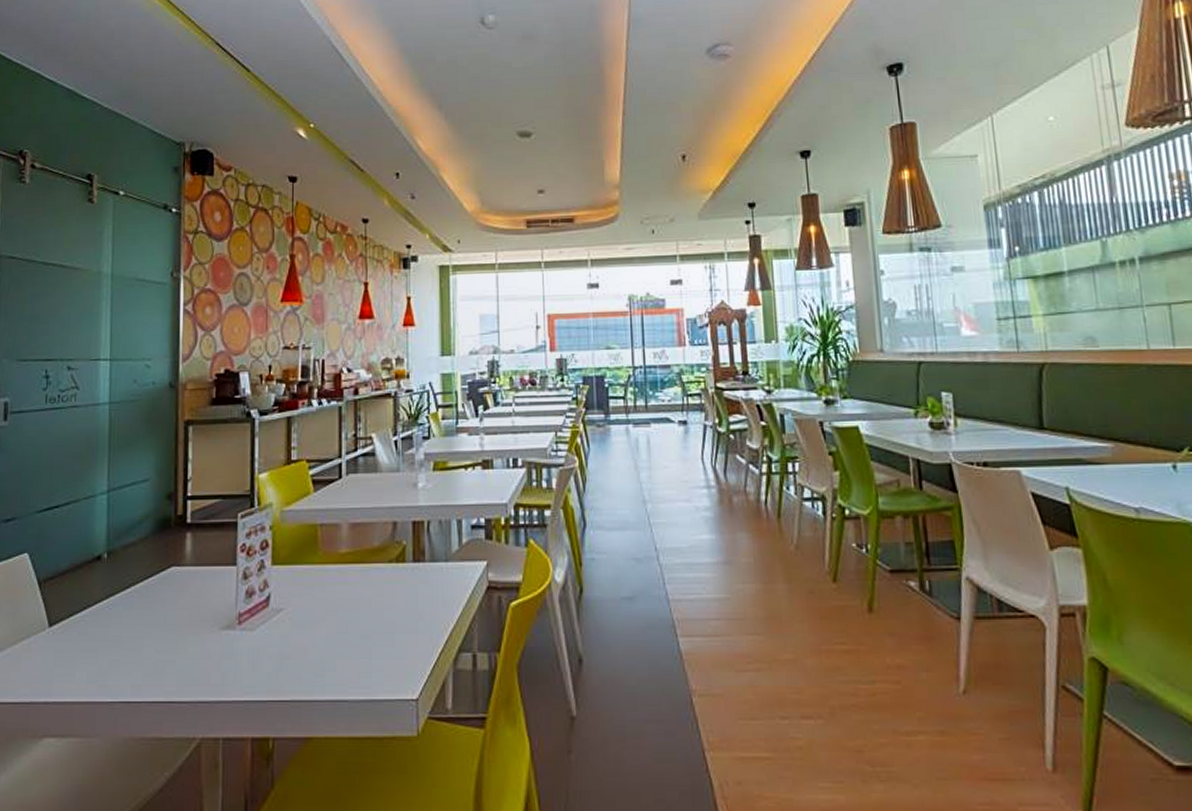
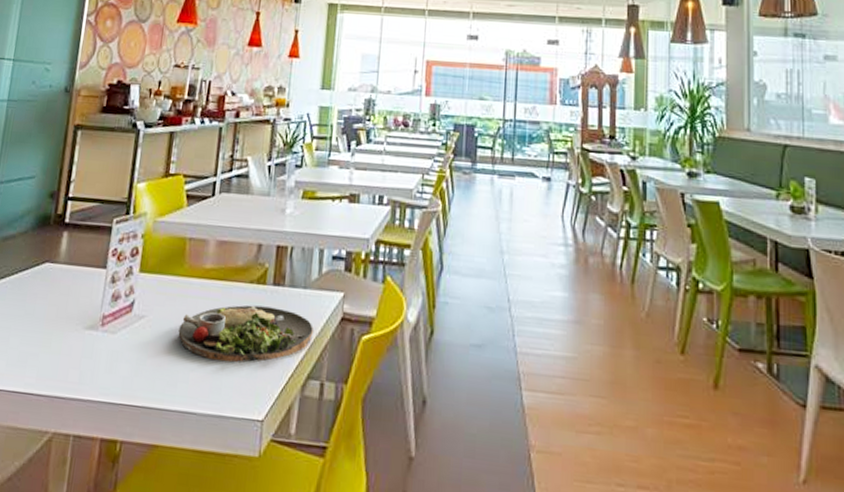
dinner plate: none [320,584,461,645] -> present [178,305,314,363]

